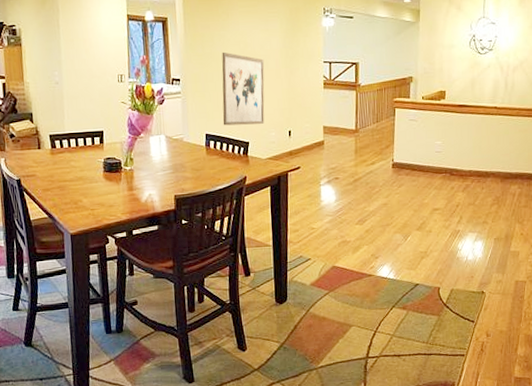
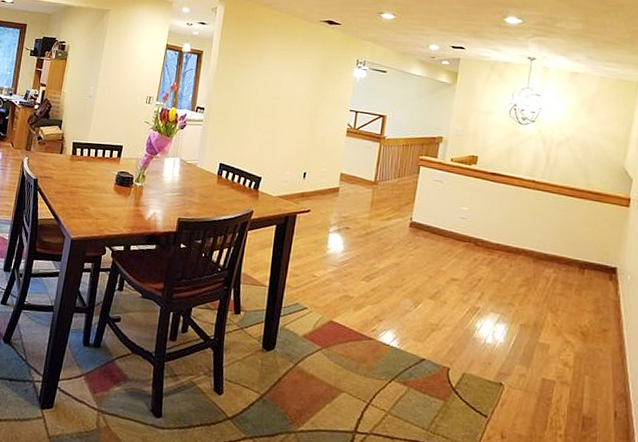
wall art: present [222,51,265,126] -> none [238,88,290,162]

